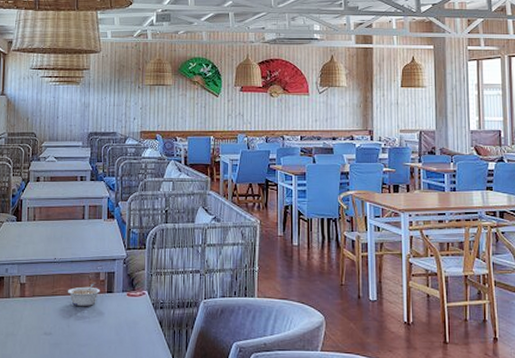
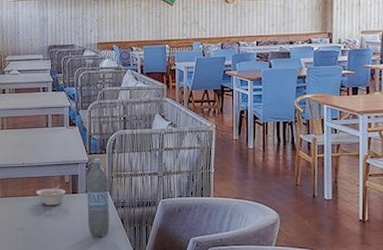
water bottle: none [123,253,147,341] -> present [87,158,109,237]

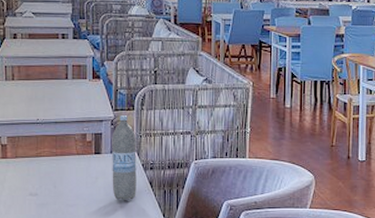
legume: present [35,185,66,205] -> none [52,144,88,167]

